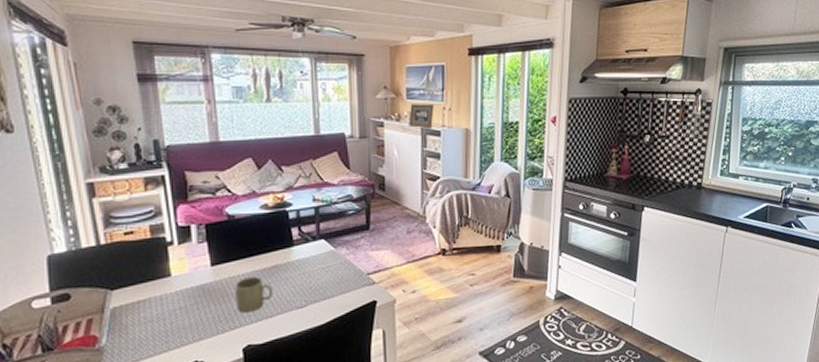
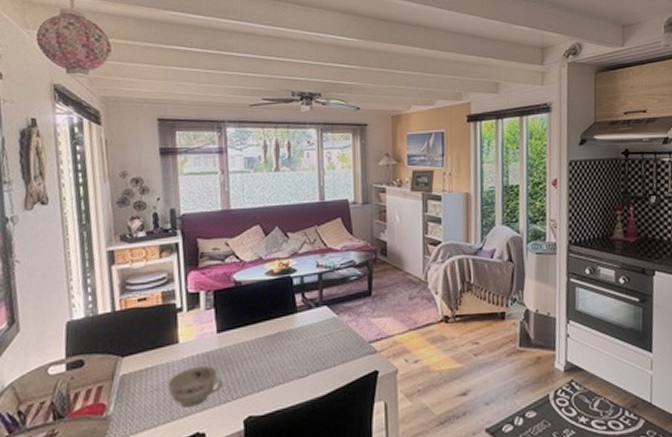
teacup: none [162,298,221,338] -> present [168,366,224,407]
mug: present [235,277,273,313] -> none [239,344,275,382]

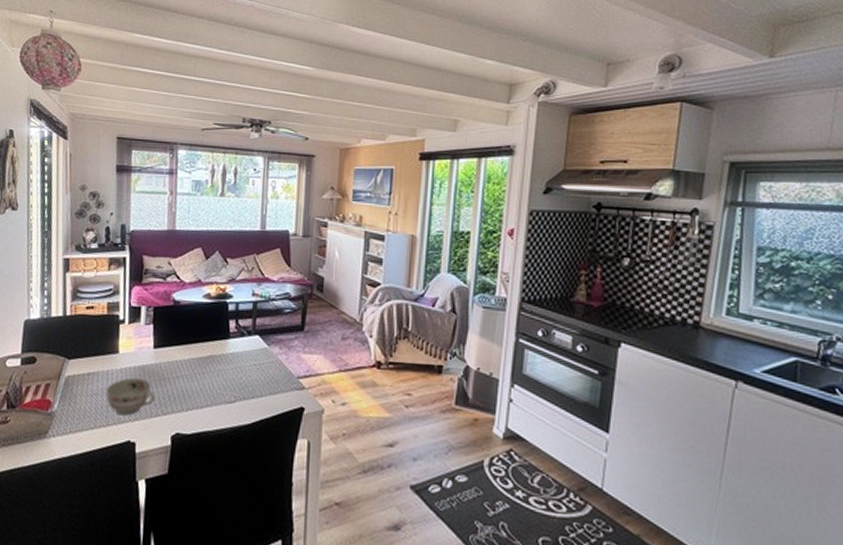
picture frame: present [410,169,435,194] -> none [353,206,380,233]

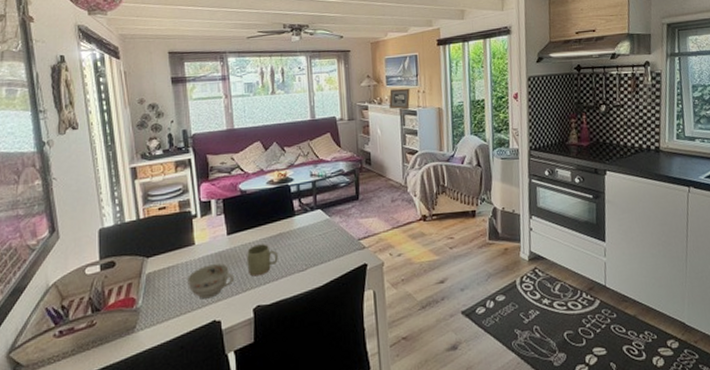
mug: none [170,364,206,400] -> present [247,244,278,276]
picture frame: none [353,206,380,233] -> present [389,88,410,110]

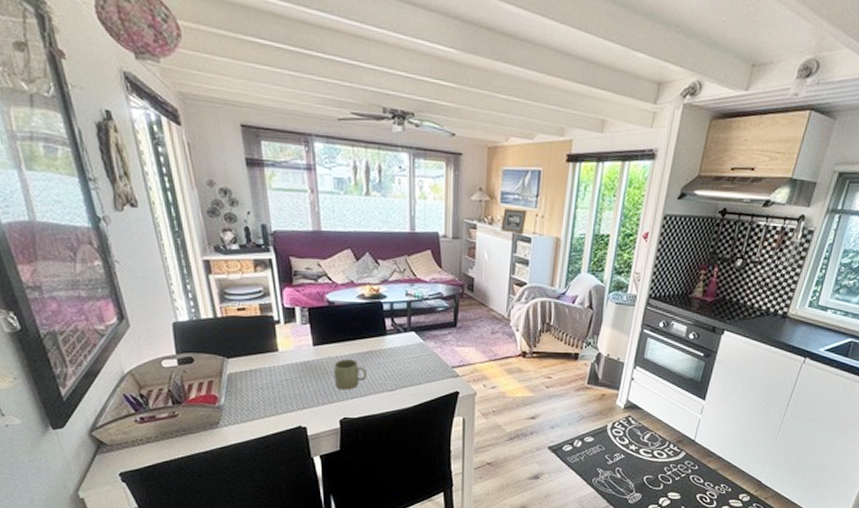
teacup: present [188,263,235,299] -> none [271,373,321,405]

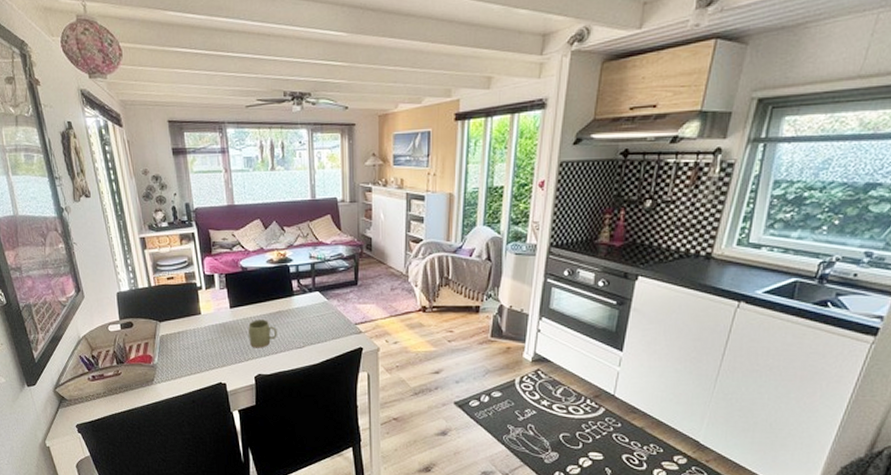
picture frame: present [501,208,527,235] -> none [395,169,419,194]

